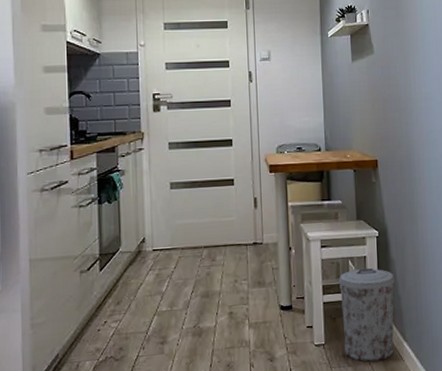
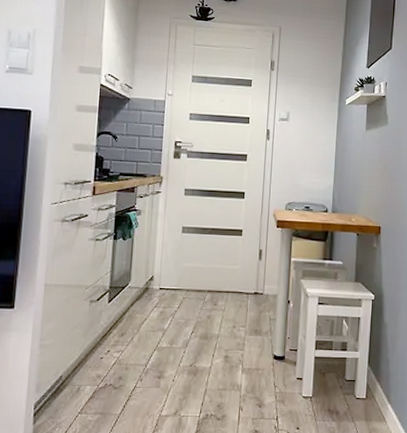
trash can: present [338,268,395,362] -> none [331,328,386,419]

